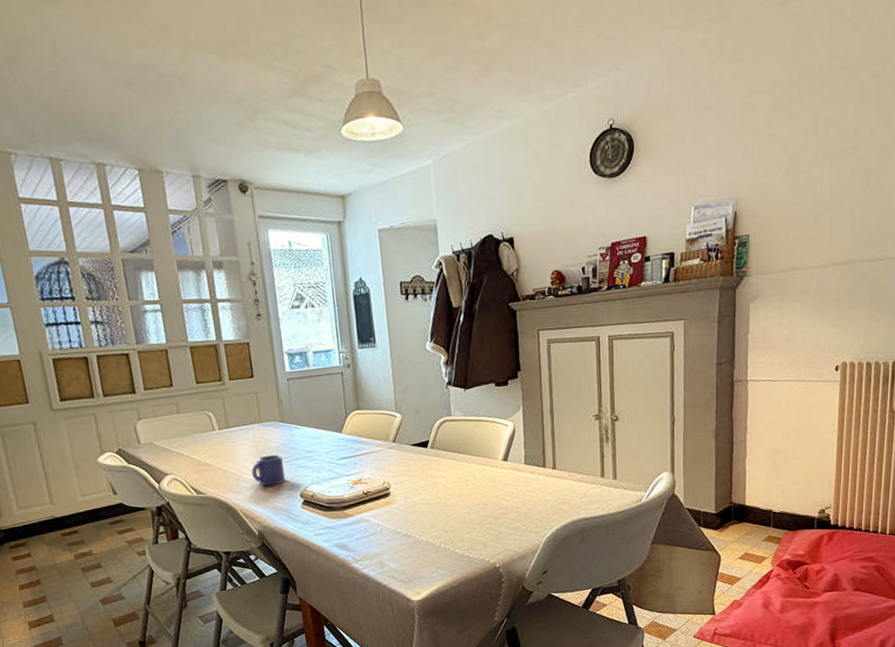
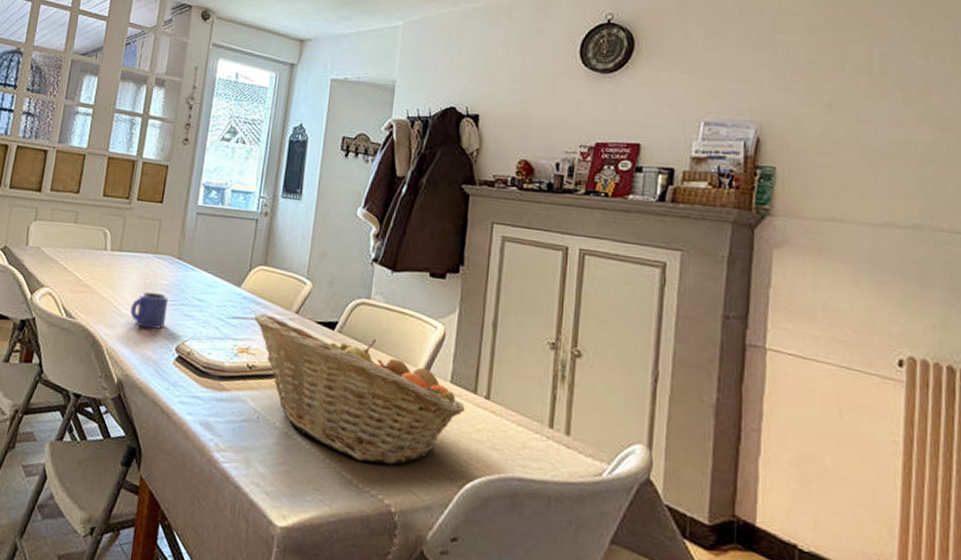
fruit basket: none [359,446,540,539] -> present [254,313,467,465]

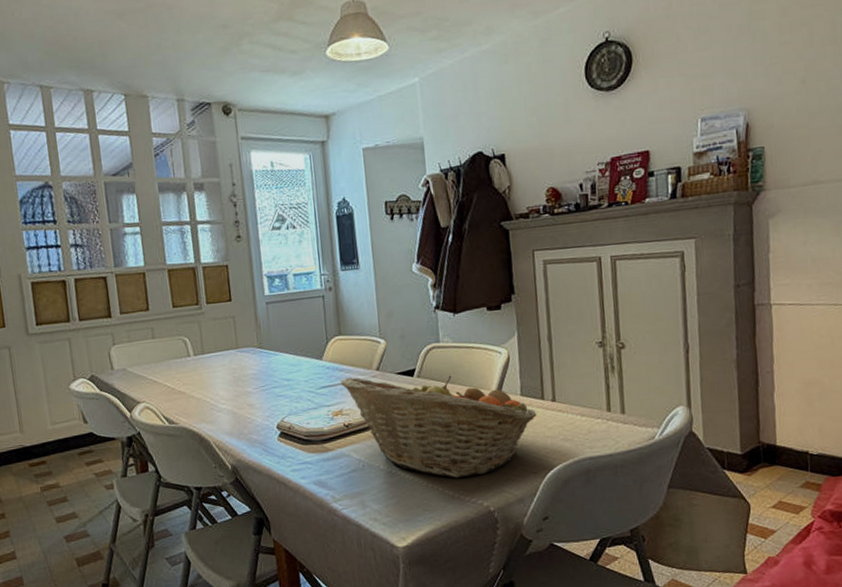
mug: present [130,292,169,330] -> none [226,382,262,417]

